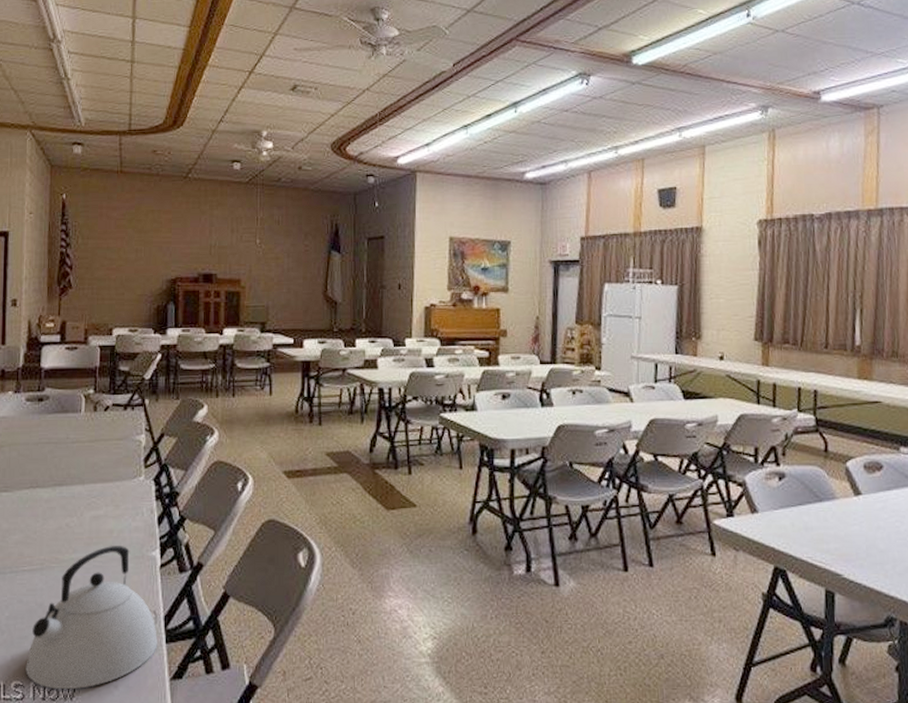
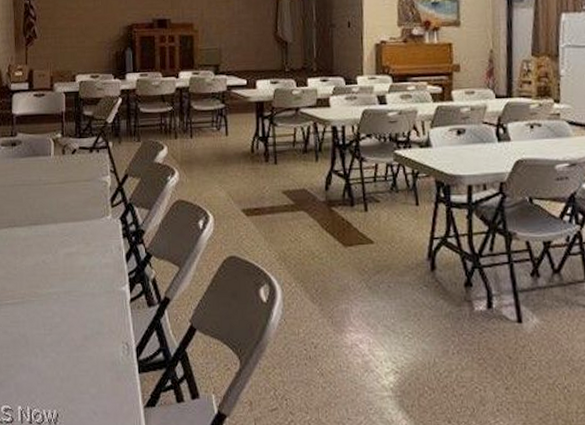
kettle: present [26,546,157,690] -> none [13,281,131,415]

